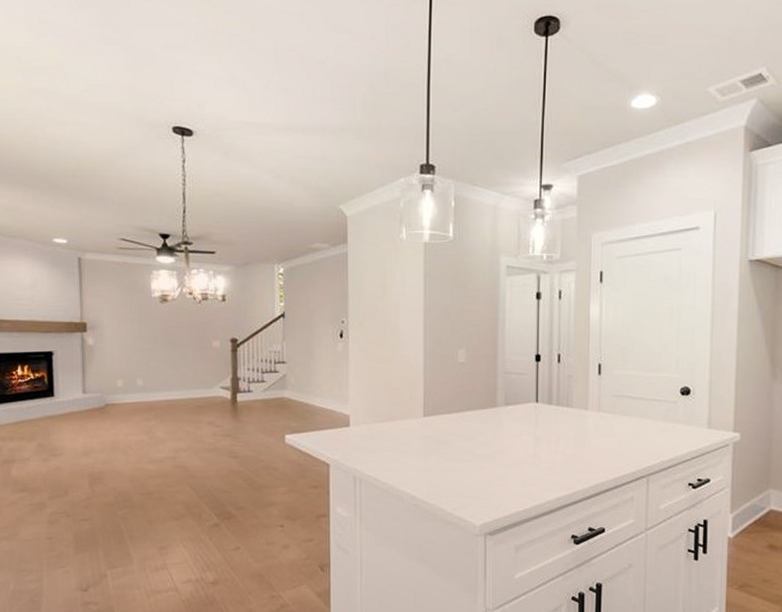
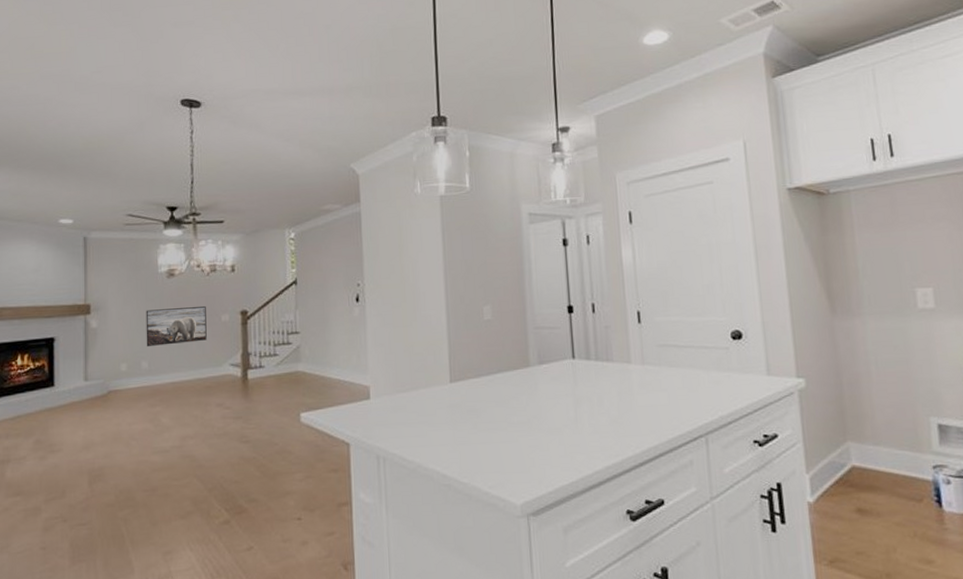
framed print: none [140,331,199,367] -> present [146,305,207,347]

